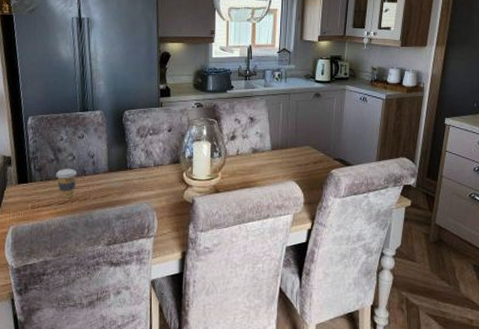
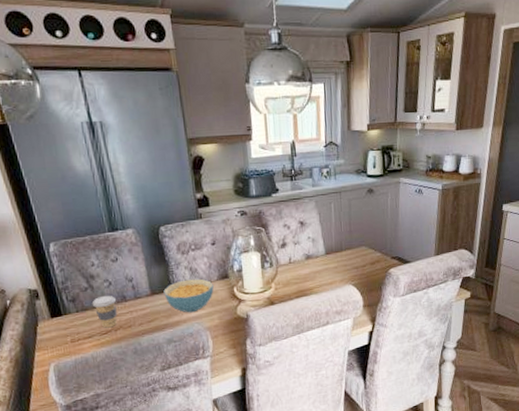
cereal bowl: none [119,161,165,193] -> present [163,278,214,313]

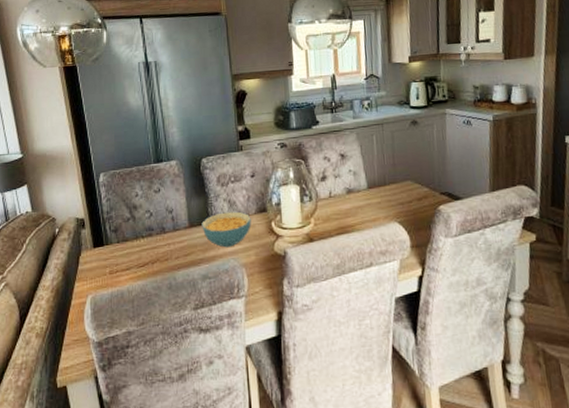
coffee cup: present [92,295,117,328] -> none [132,226,156,261]

